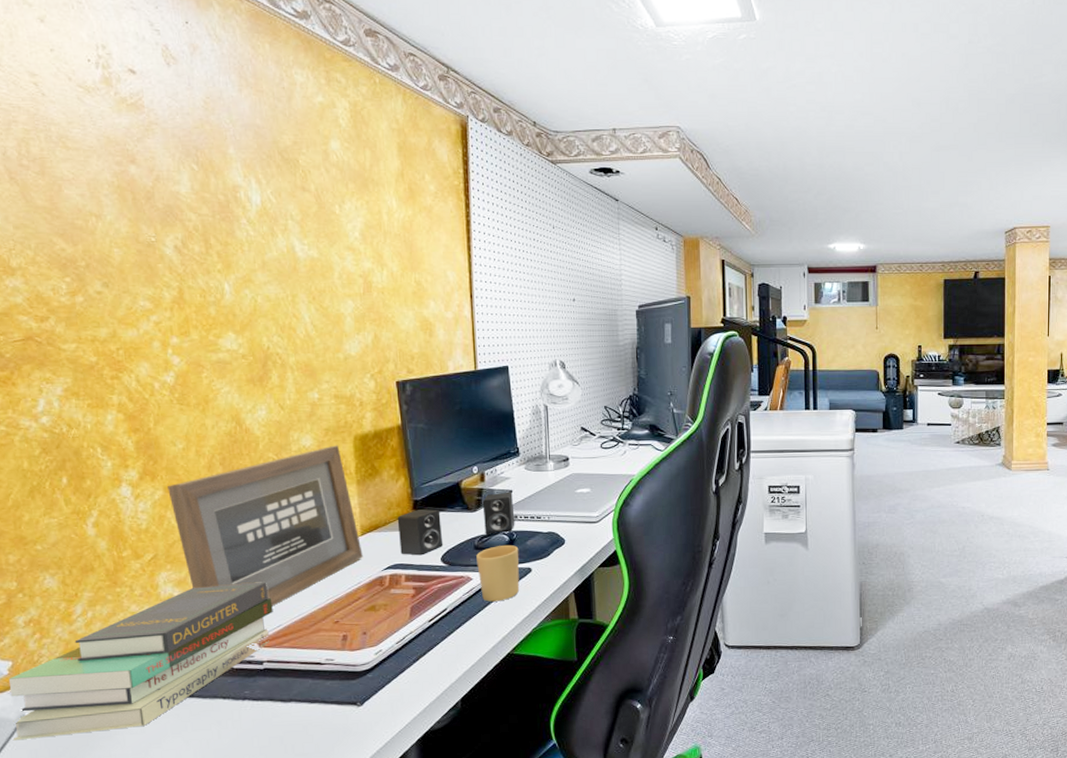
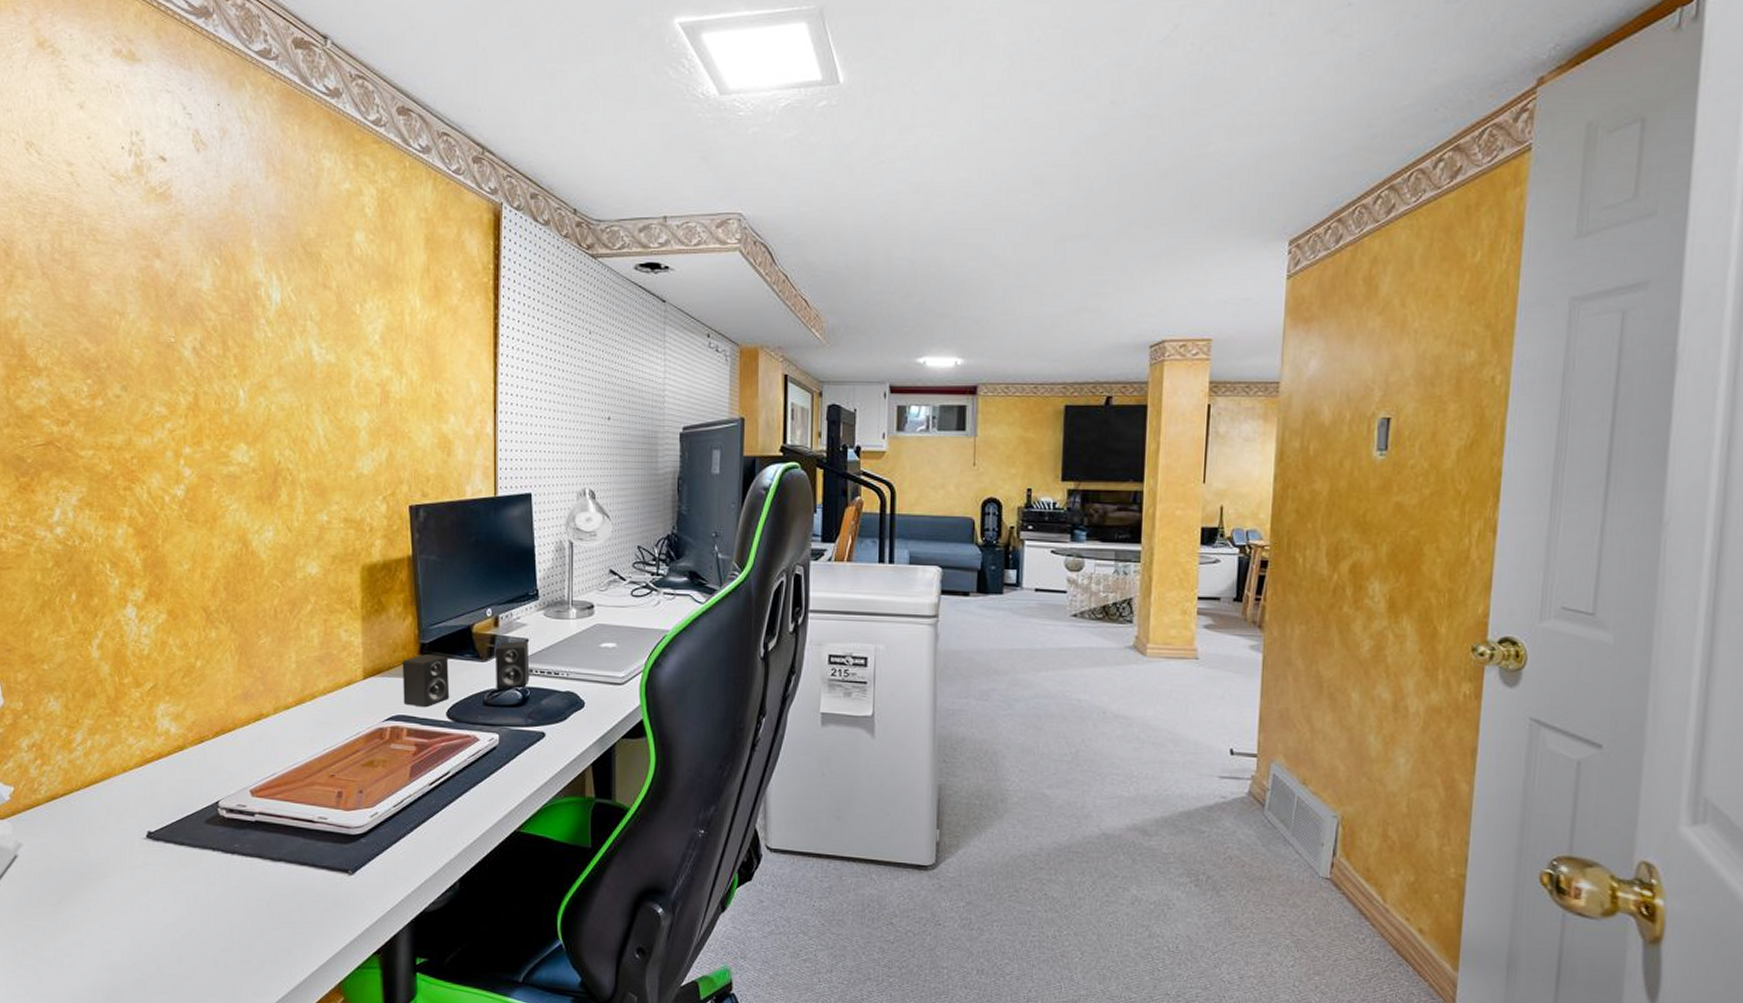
books: present [8,582,273,741] -> none [9,723,268,873]
picture frame: present [167,445,363,606] -> none [171,574,364,752]
mug: present [476,545,520,602] -> none [485,703,532,769]

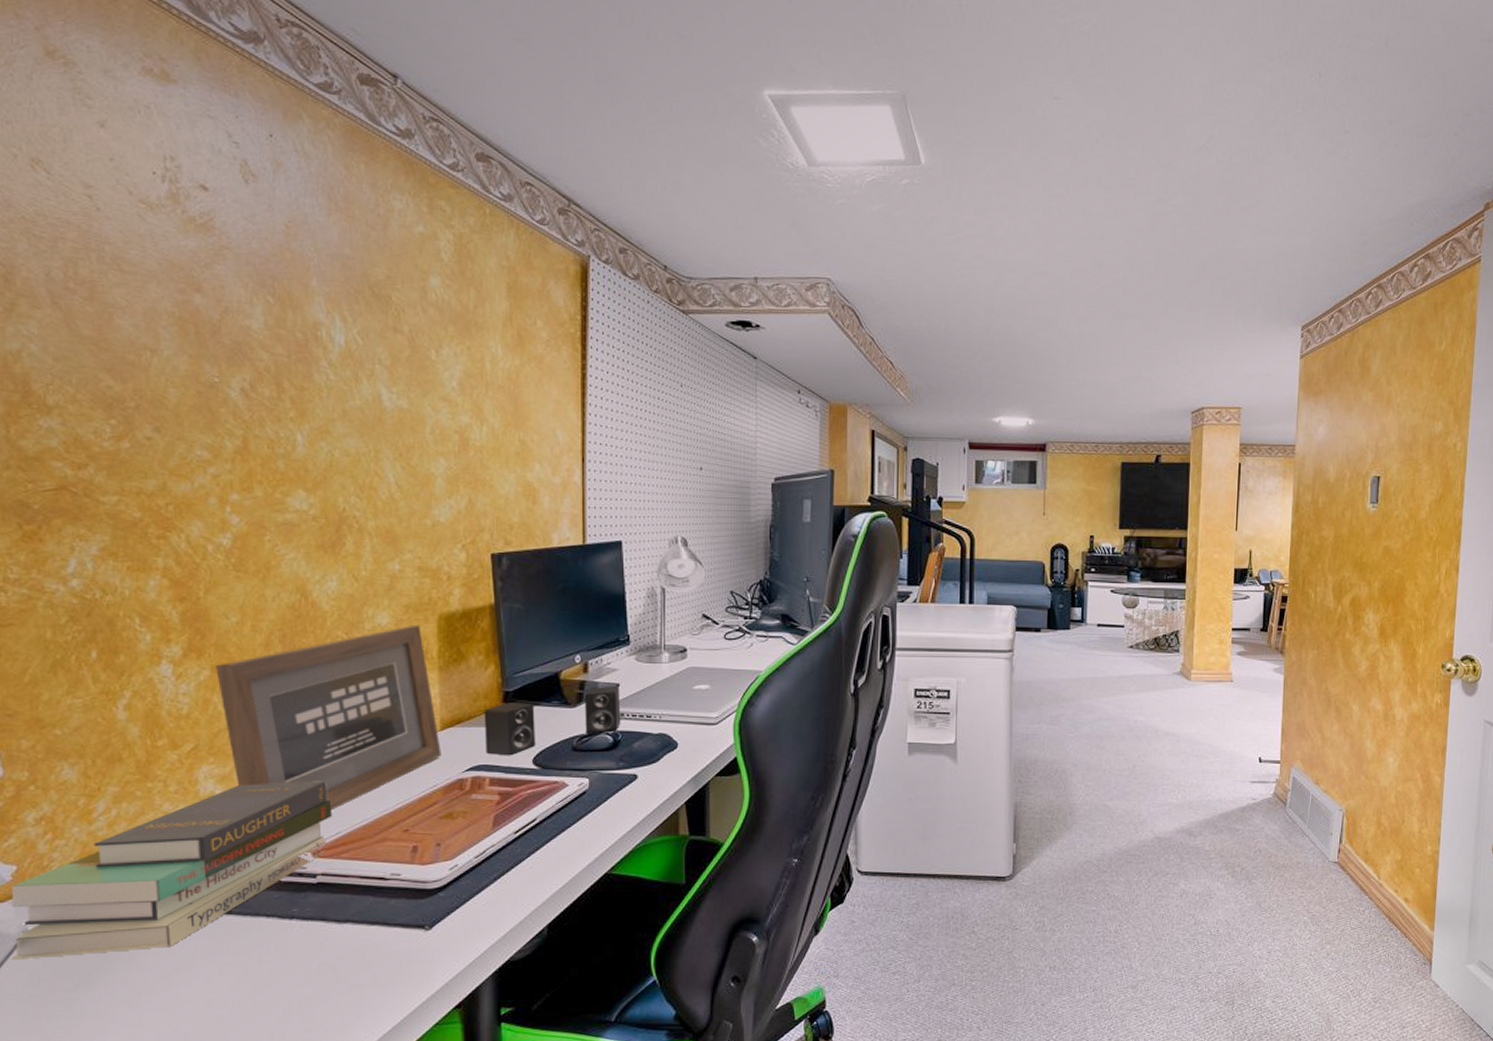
books: none [9,723,268,873] -> present [11,781,332,960]
picture frame: none [171,574,364,752] -> present [216,624,441,810]

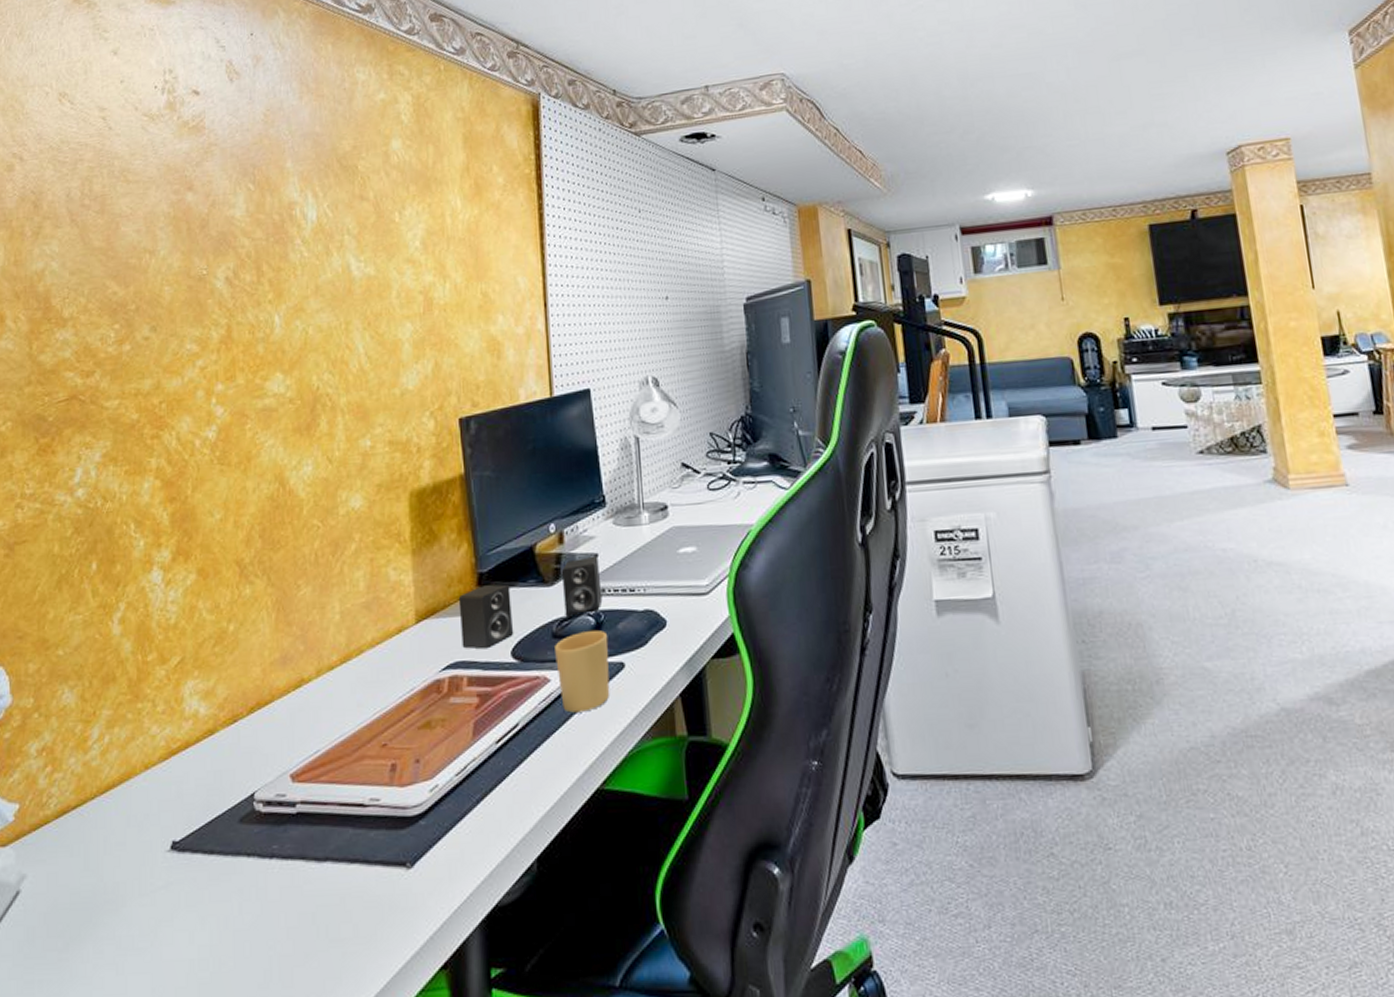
books: present [11,781,332,960] -> none [10,690,310,914]
picture frame: present [216,624,441,810] -> none [201,504,417,724]
mug: none [574,748,624,812] -> present [555,630,610,713]

